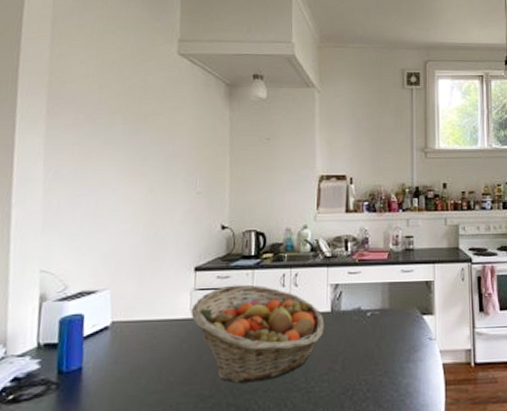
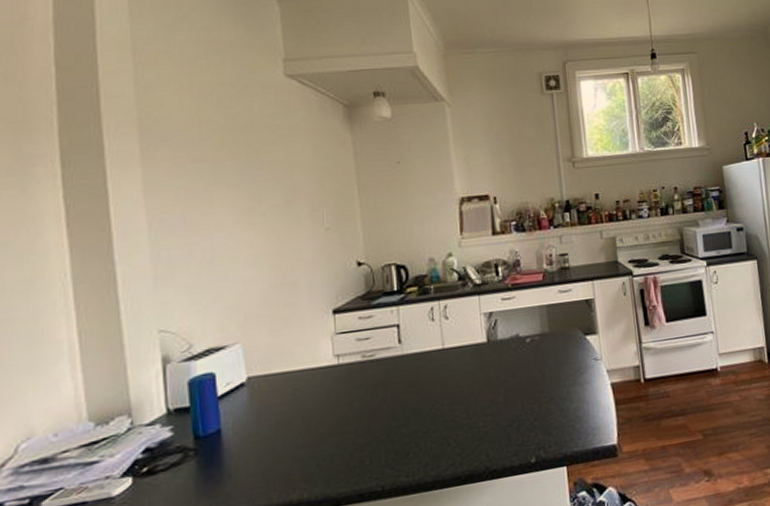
fruit basket: present [191,284,325,383] -> none [334,322,482,428]

